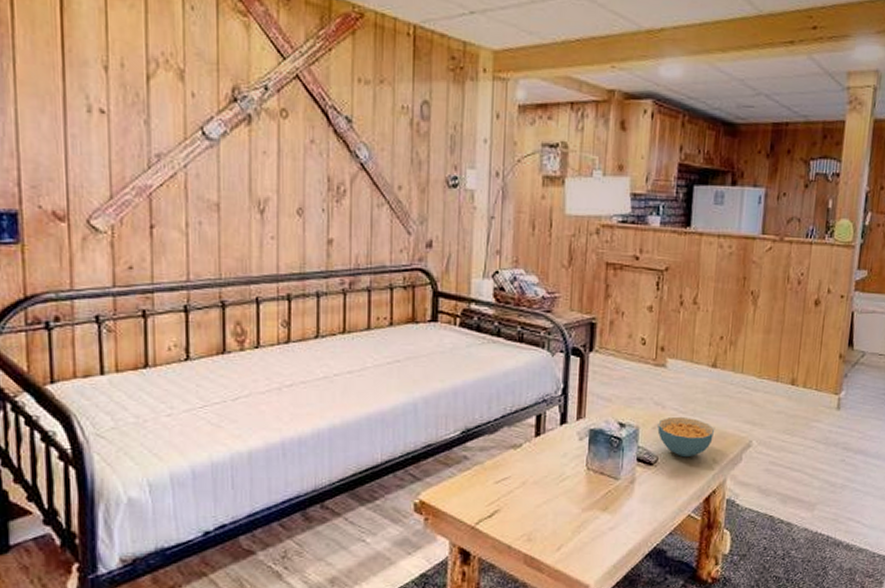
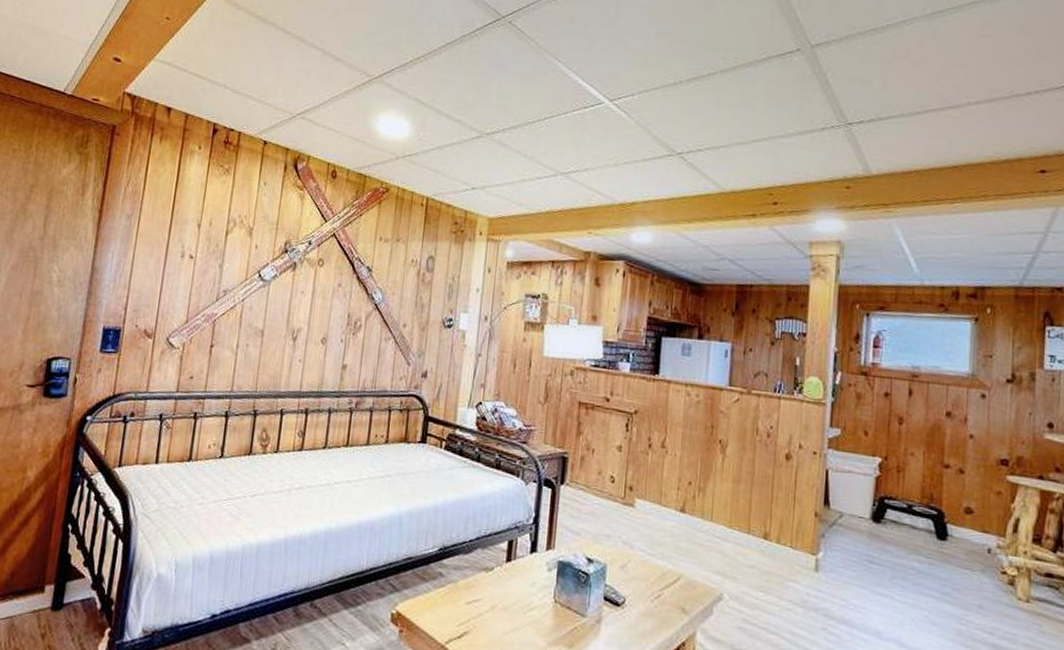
cereal bowl: present [657,416,715,458] -> none [625,558,684,603]

